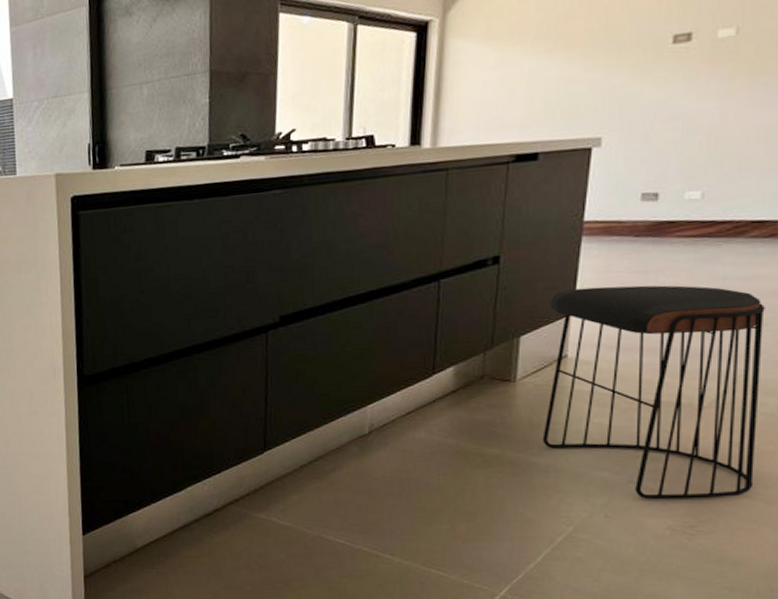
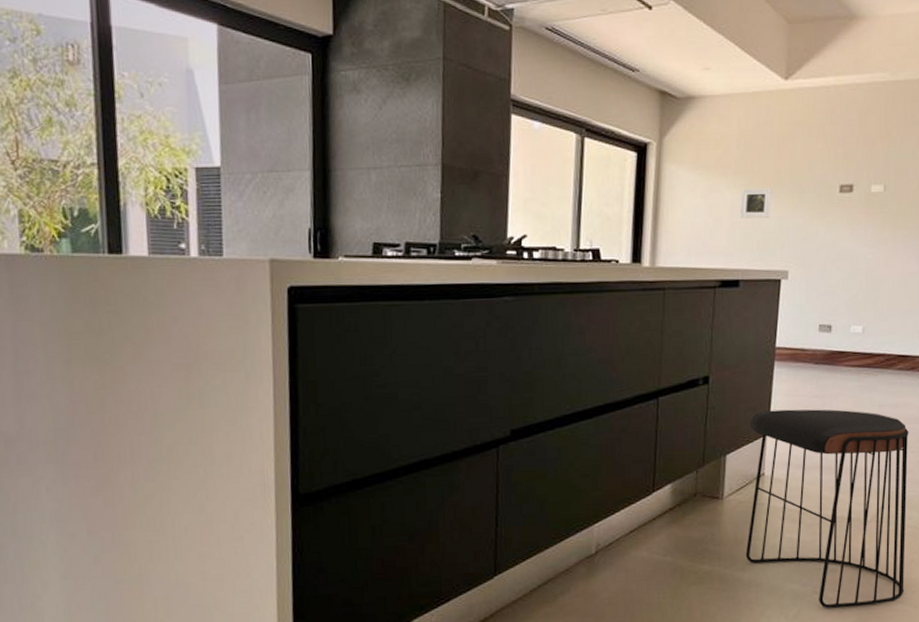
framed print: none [541,50,581,87] -> present [740,188,772,219]

